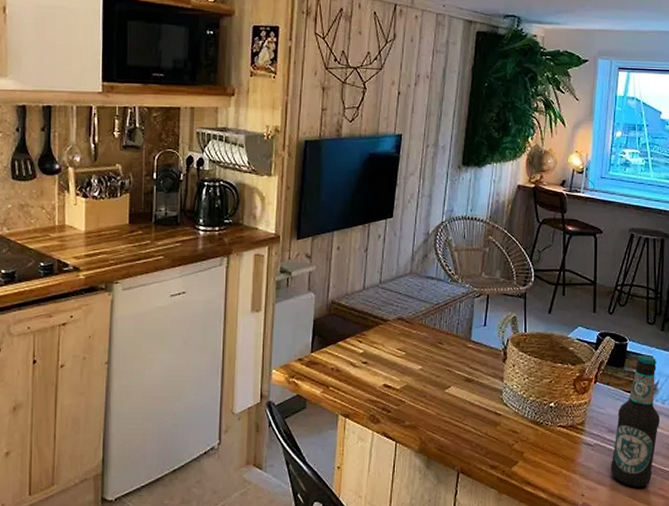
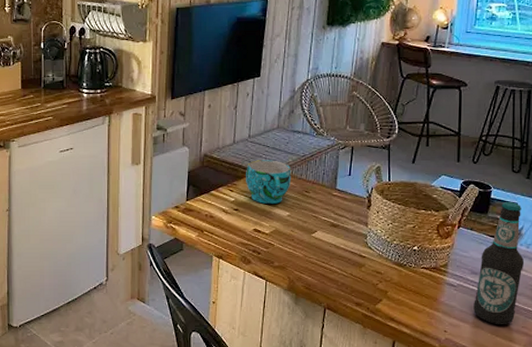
cup: none [376,308,425,356] -> present [246,160,292,204]

